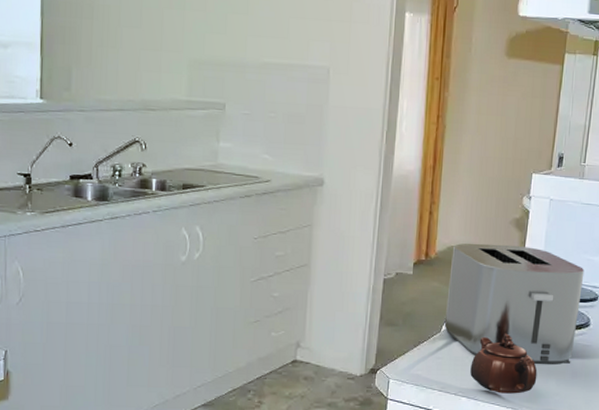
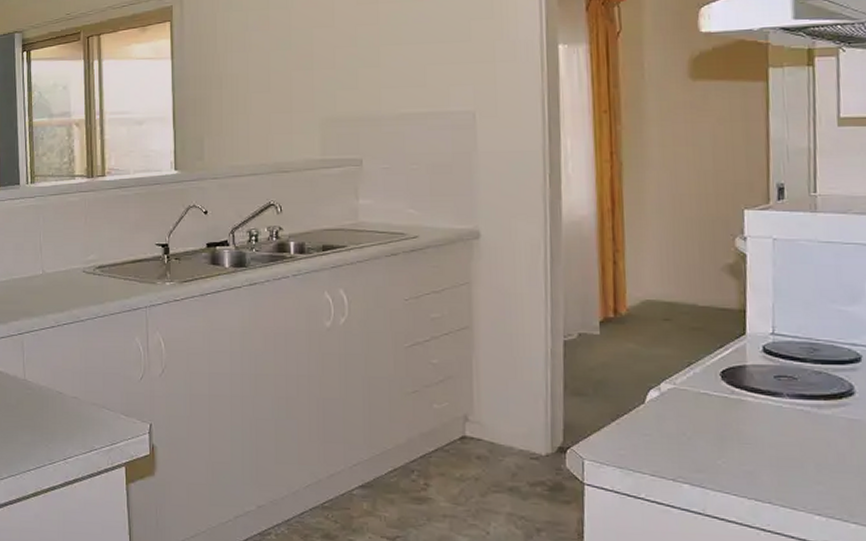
toaster: present [444,243,585,366] -> none [648,295,836,446]
teapot: present [470,333,538,394] -> none [690,404,787,481]

